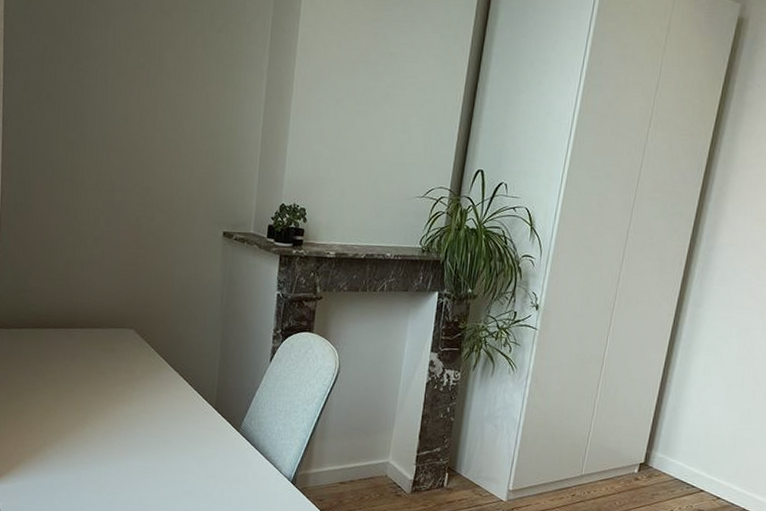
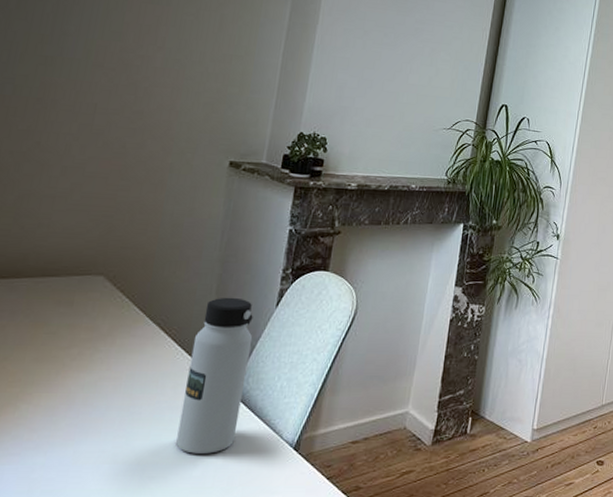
water bottle: none [199,351,253,479] -> present [176,297,253,454]

